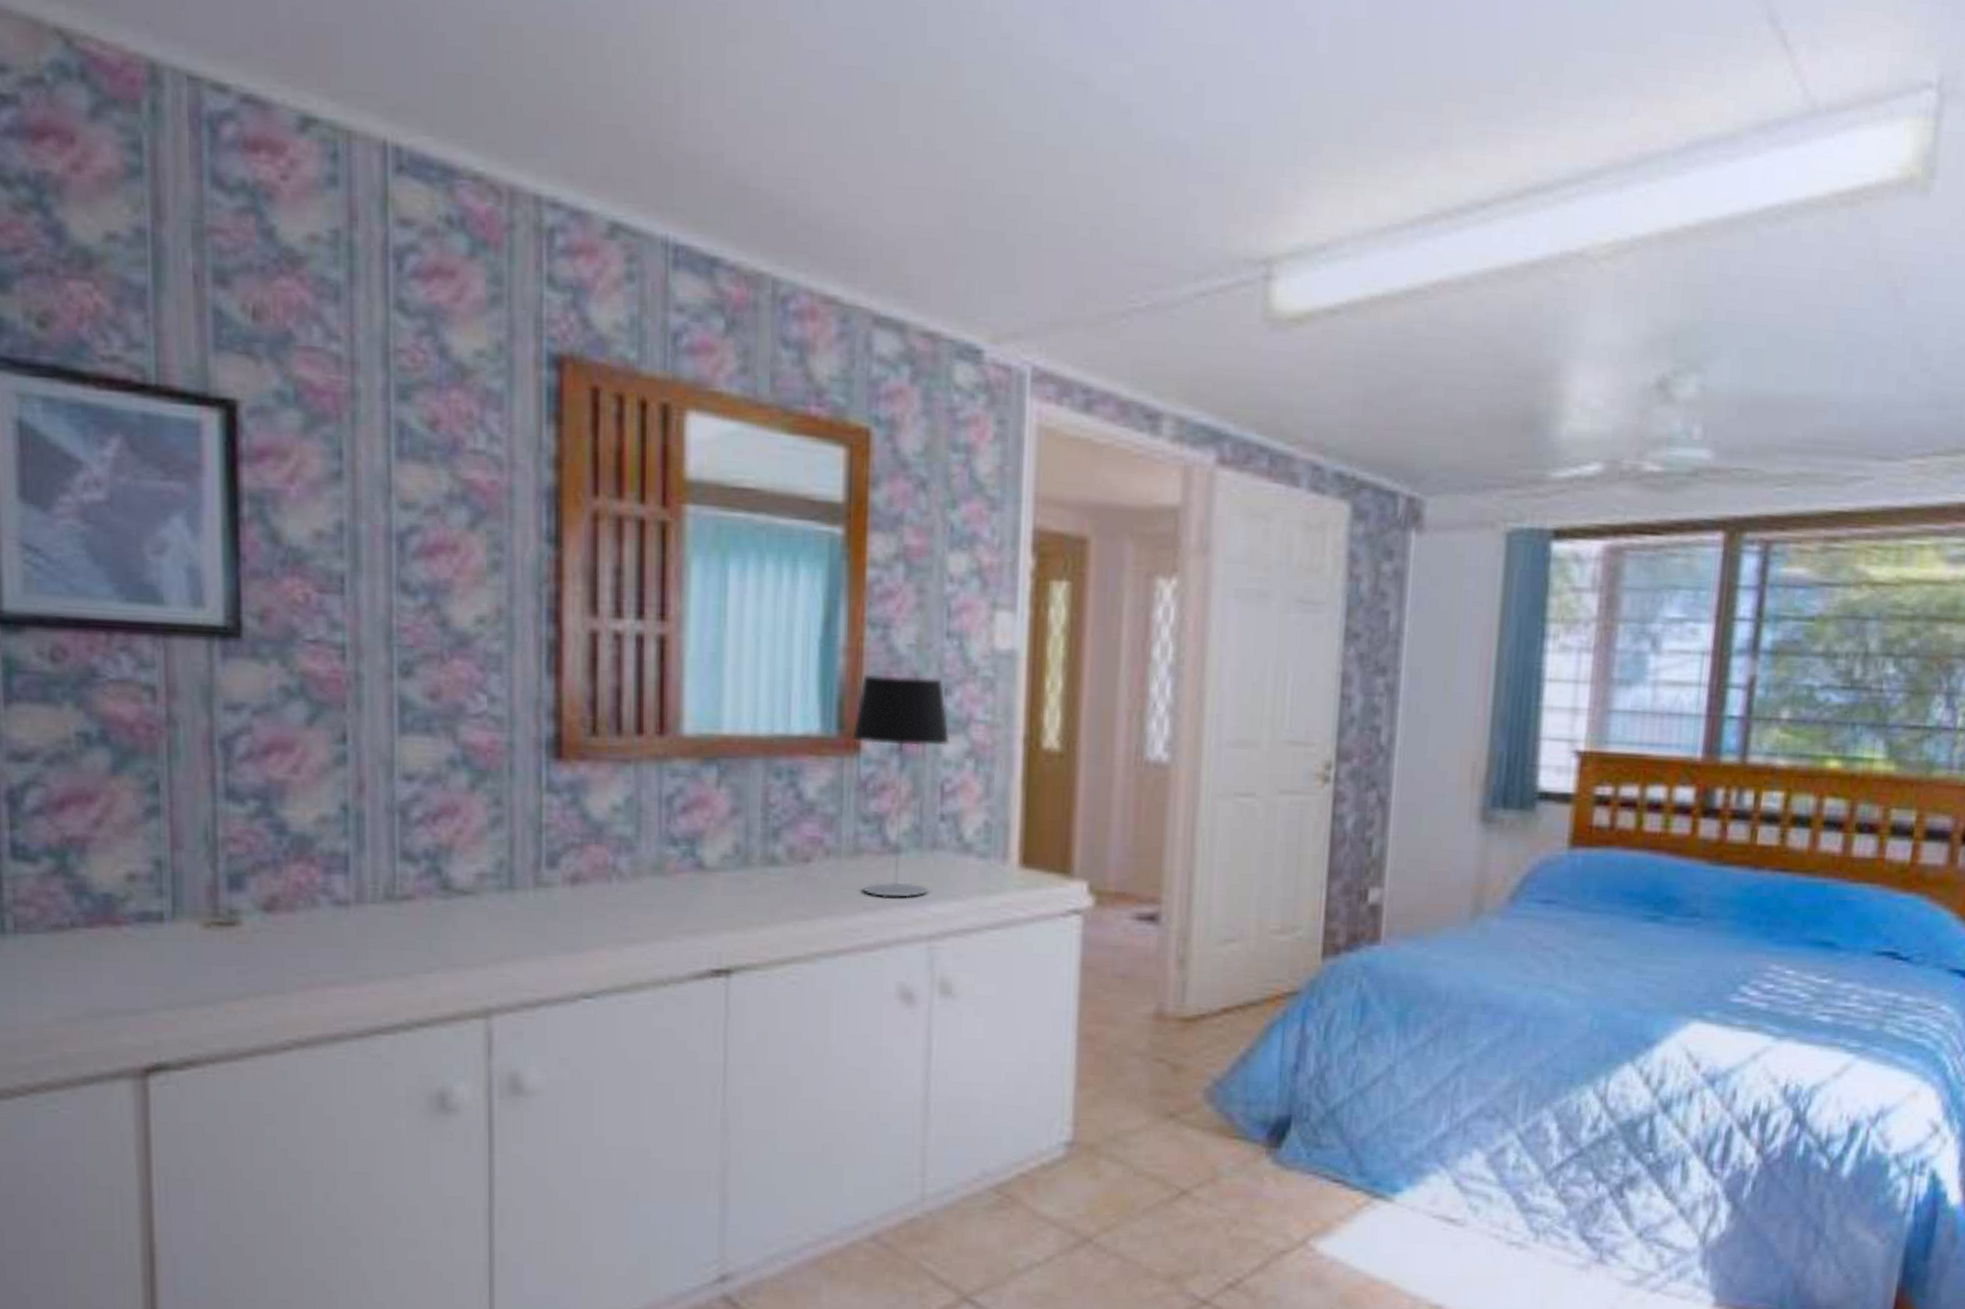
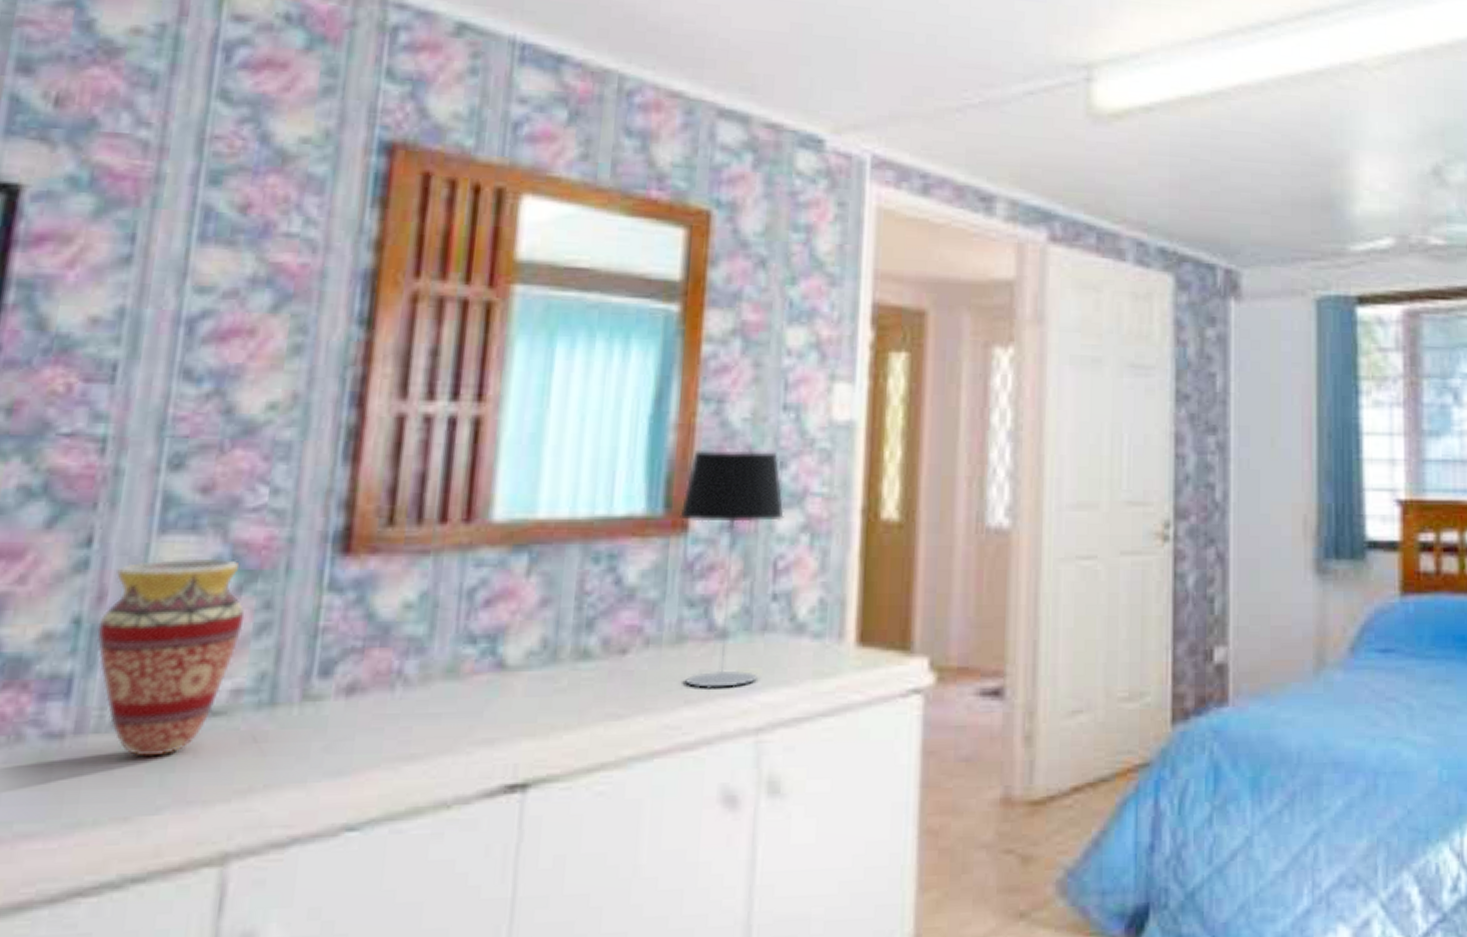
vase: none [362,757,480,926] -> present [96,558,245,757]

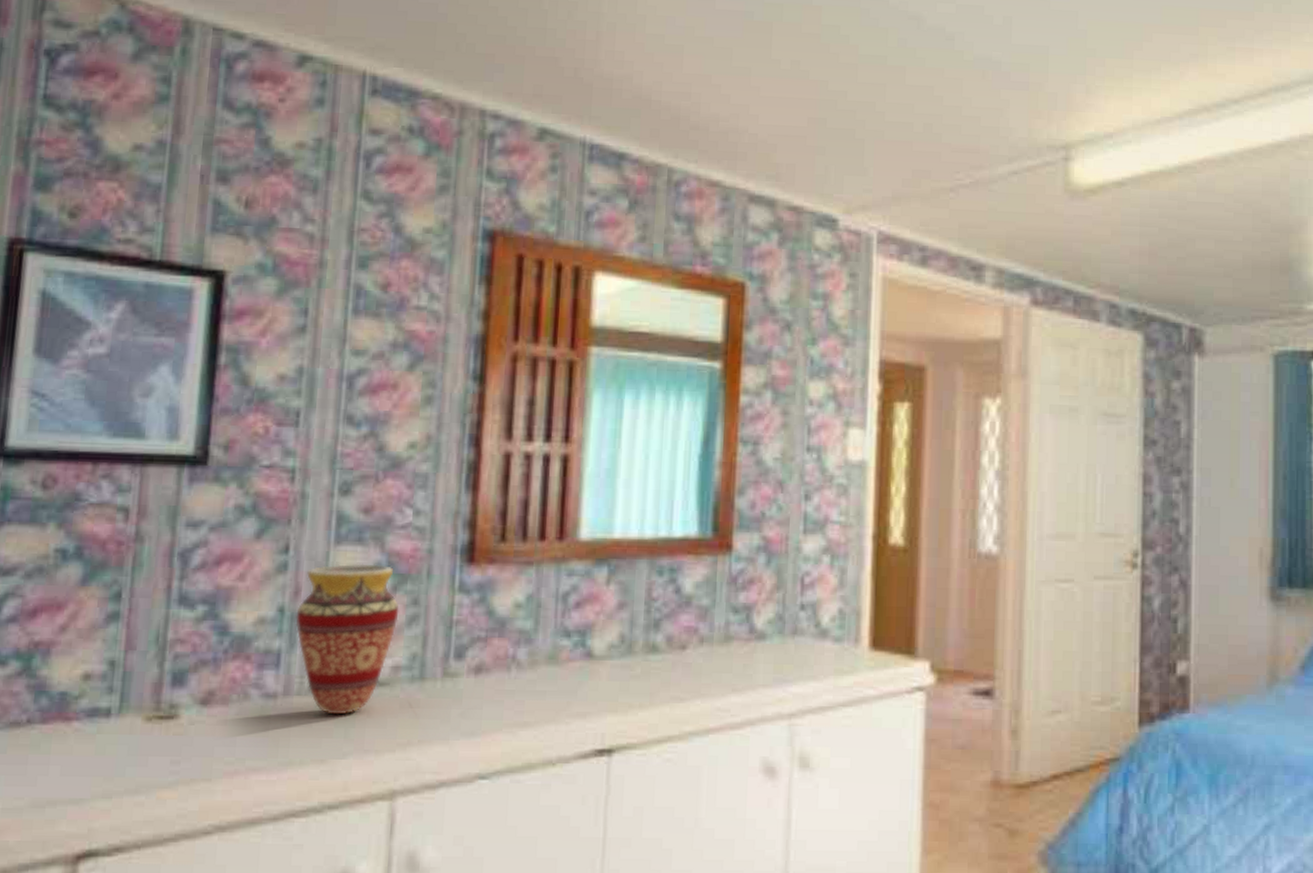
table lamp: present [679,451,785,689] -> none [725,485,809,680]

